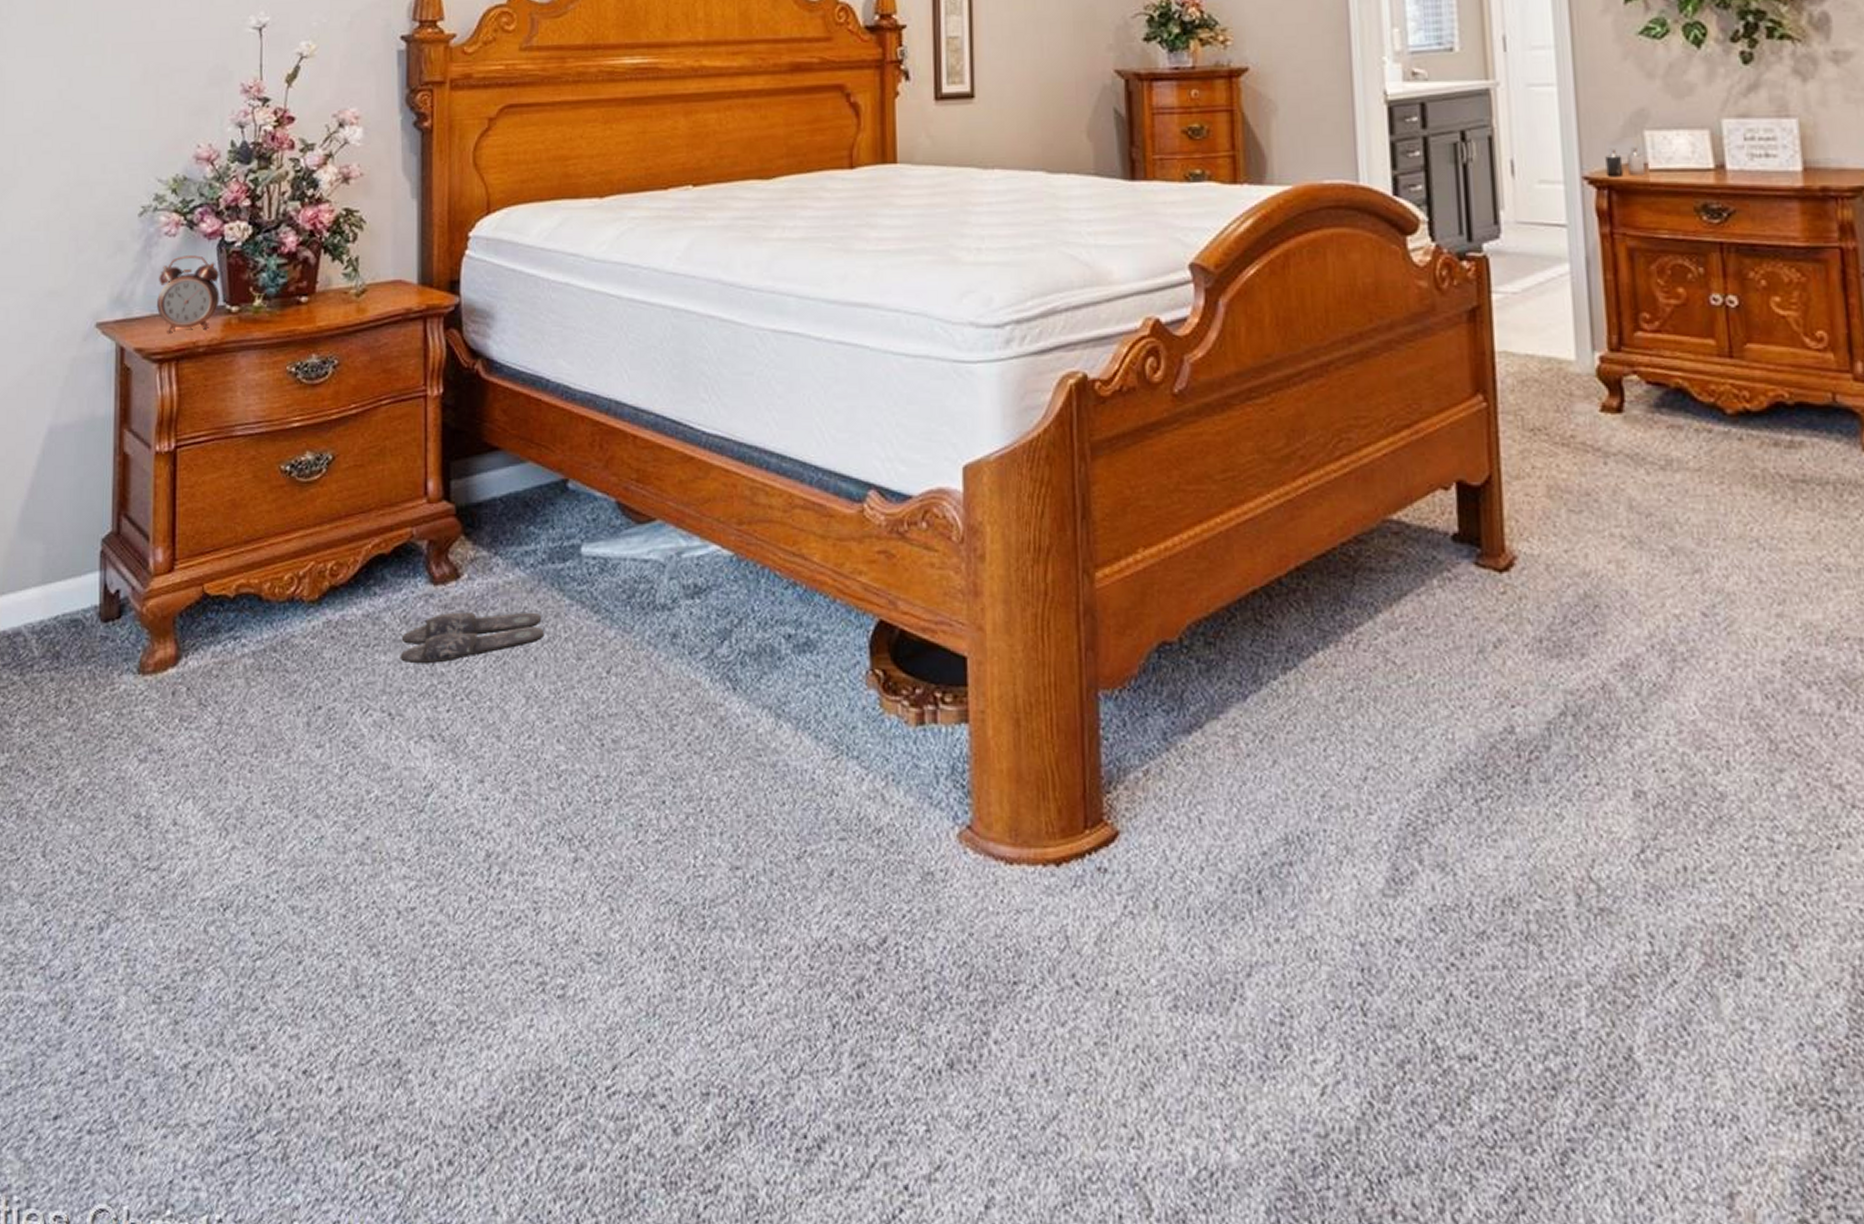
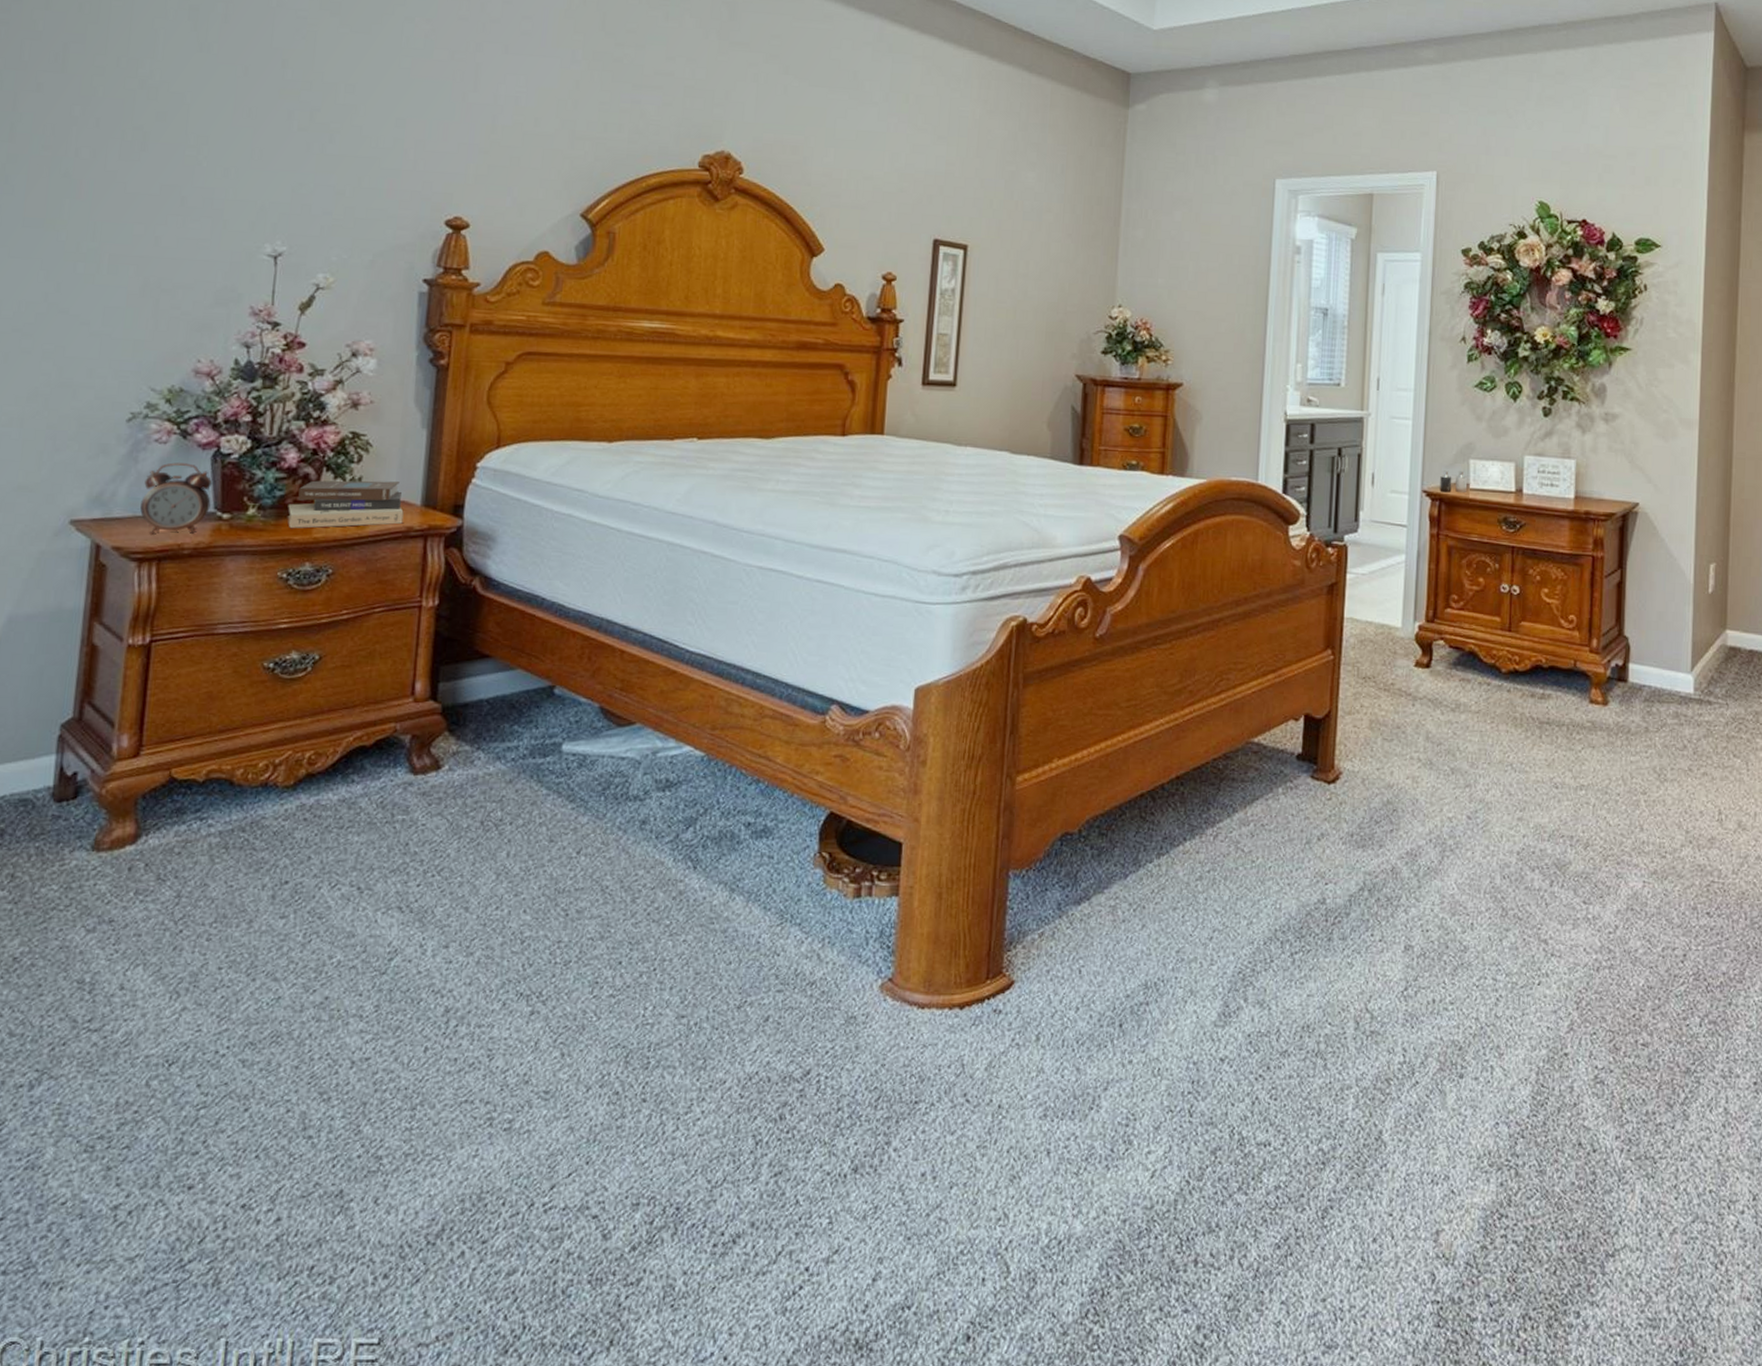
books: none [291,259,401,319] -> present [287,480,404,529]
slippers: present [400,612,545,663] -> none [373,799,520,843]

